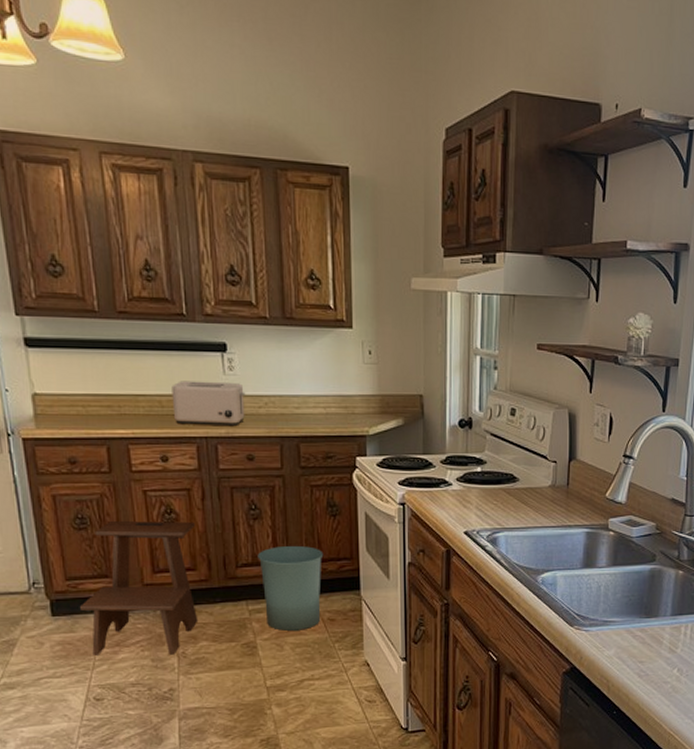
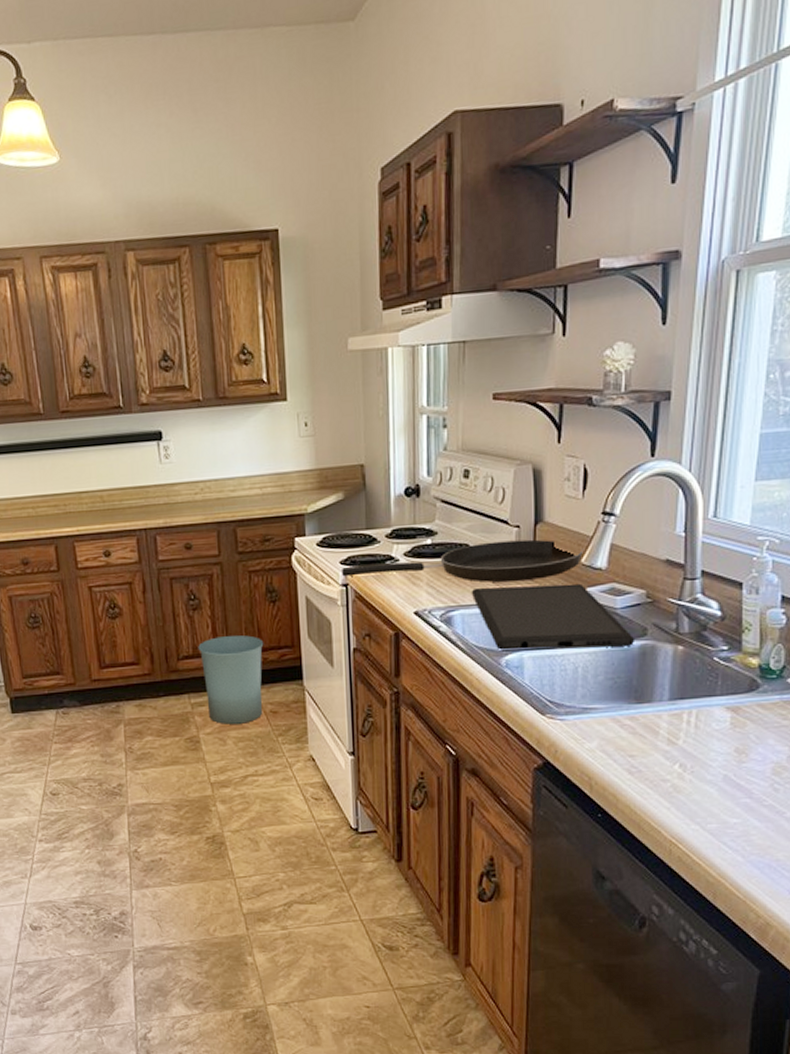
step stool: present [79,520,199,655] -> none [35,615,143,751]
toaster: present [171,381,246,427] -> none [111,471,182,518]
frying pan: none [398,473,608,510] -> present [341,539,584,583]
cutting board: none [514,513,645,570] -> present [471,583,634,650]

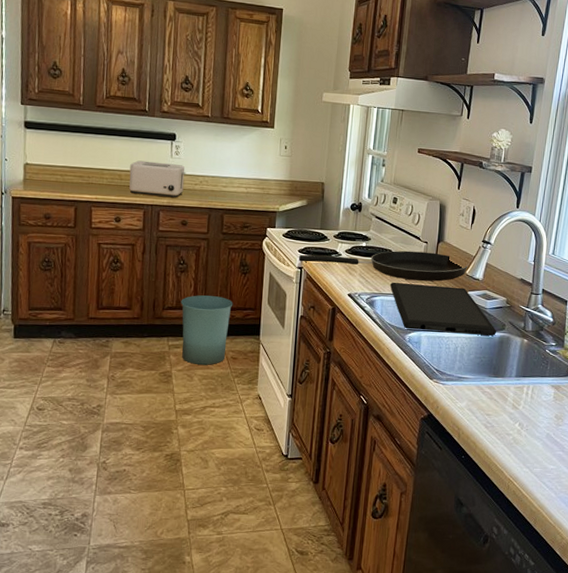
toaster: none [111,471,182,518] -> present [129,160,186,198]

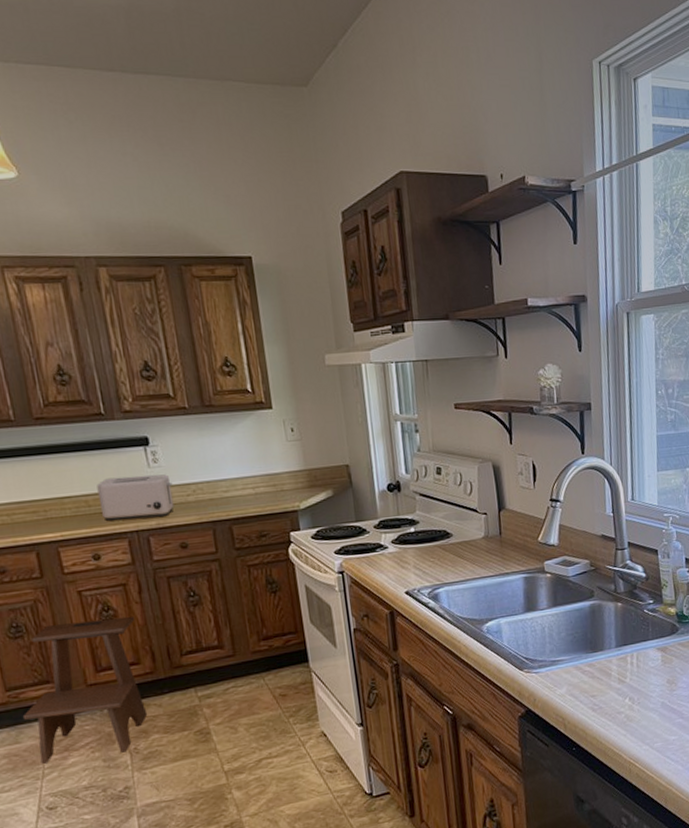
step stool: none [36,265,135,377] -> present [22,615,148,764]
waste bin: present [180,295,233,365] -> none [201,625,272,713]
frying pan: present [298,250,468,282] -> none [336,523,539,565]
cutting board: present [389,282,496,336] -> none [452,558,585,619]

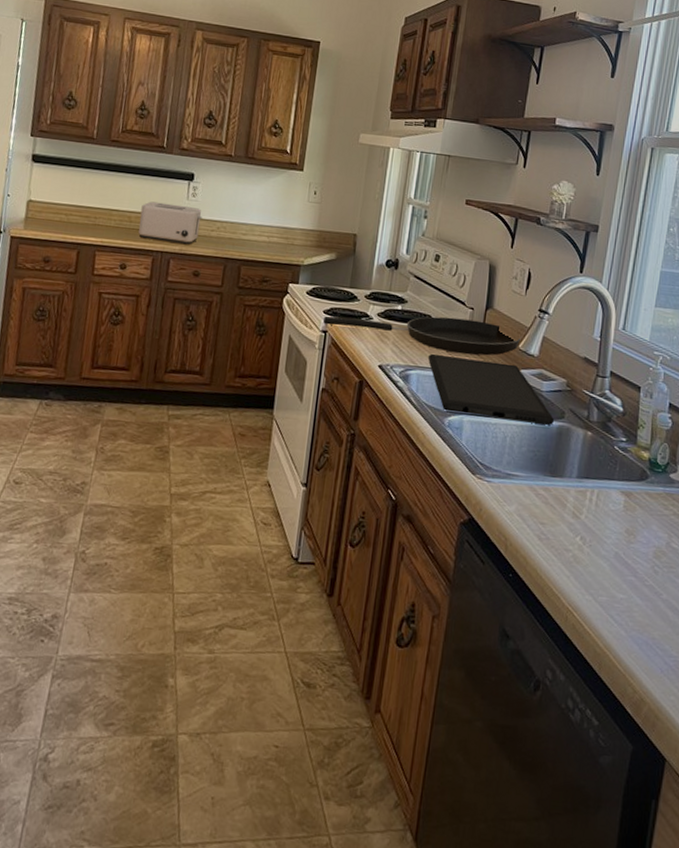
step stool: present [22,615,148,764] -> none [21,315,138,449]
frying pan: none [336,523,539,565] -> present [322,316,522,356]
cutting board: none [452,558,585,619] -> present [427,353,554,425]

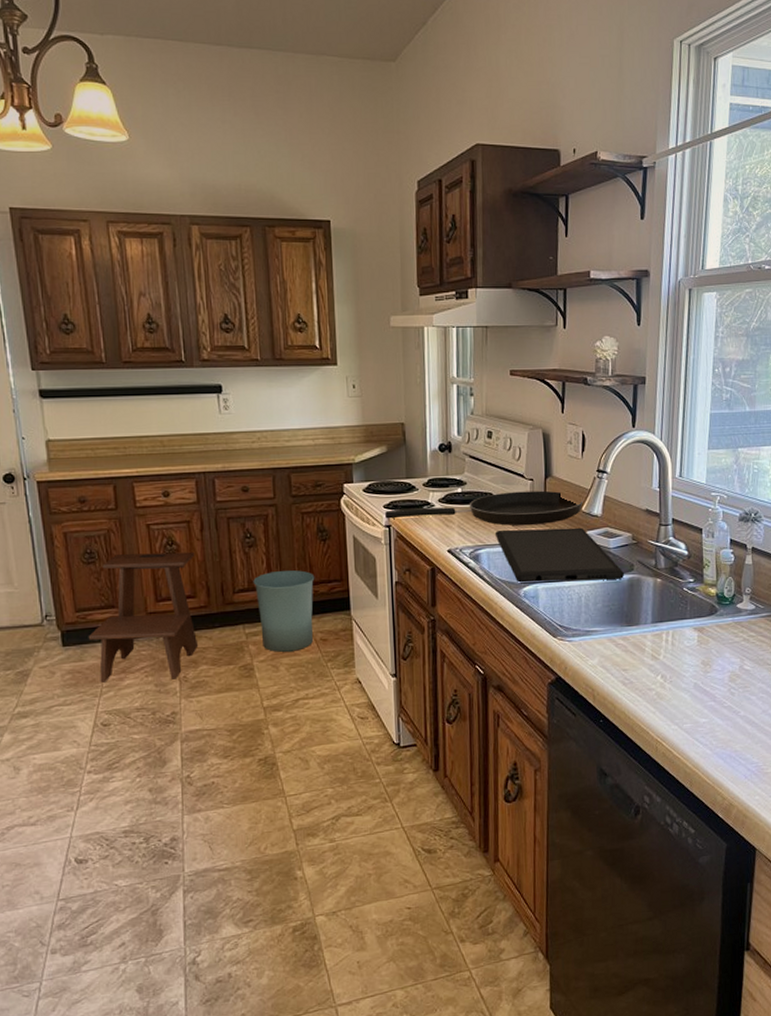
step stool: none [21,315,138,449] -> present [88,551,199,683]
toaster: present [138,201,203,245] -> none [172,420,240,462]
waste bin: none [182,357,246,442] -> present [253,570,315,652]

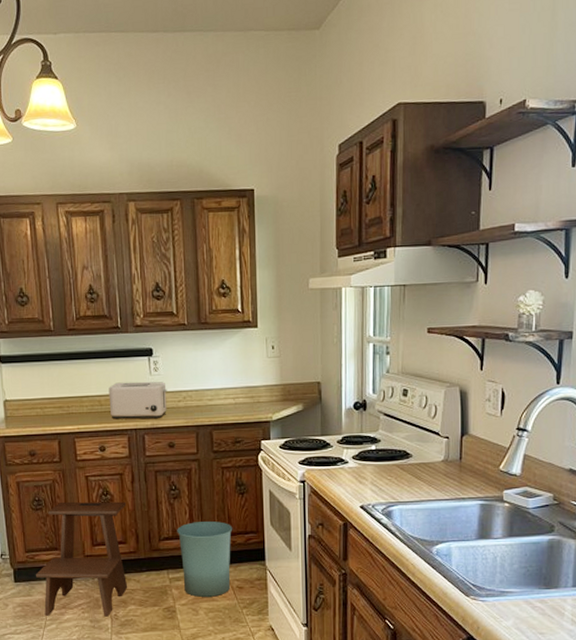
toaster: none [172,420,240,462] -> present [109,381,168,420]
frying pan: present [384,490,584,526] -> none [299,448,501,484]
cutting board: present [494,527,624,583] -> none [408,486,543,541]

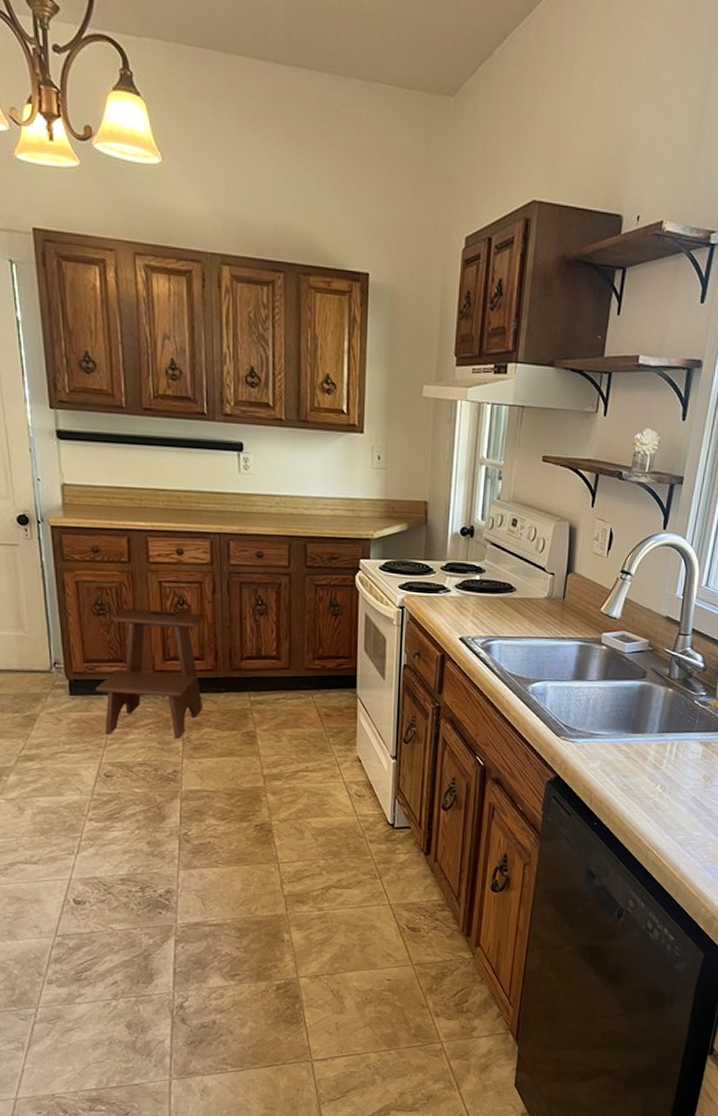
toaster: present [109,381,168,420] -> none [190,477,259,524]
waste bin: present [177,521,233,597] -> none [261,642,324,724]

